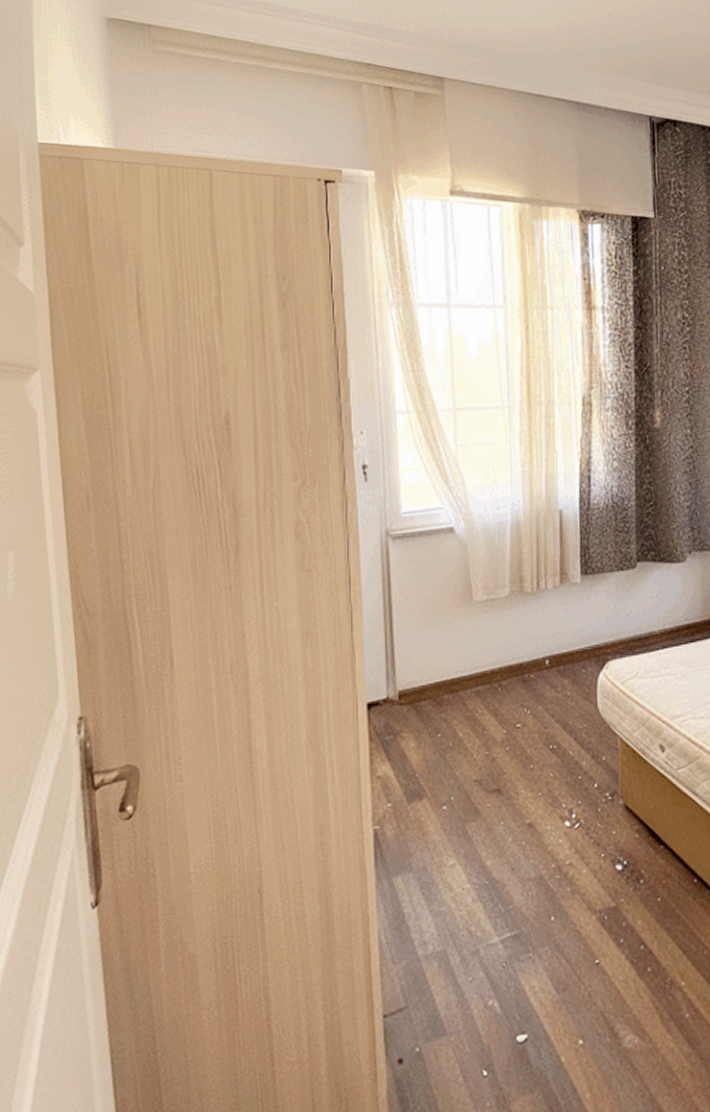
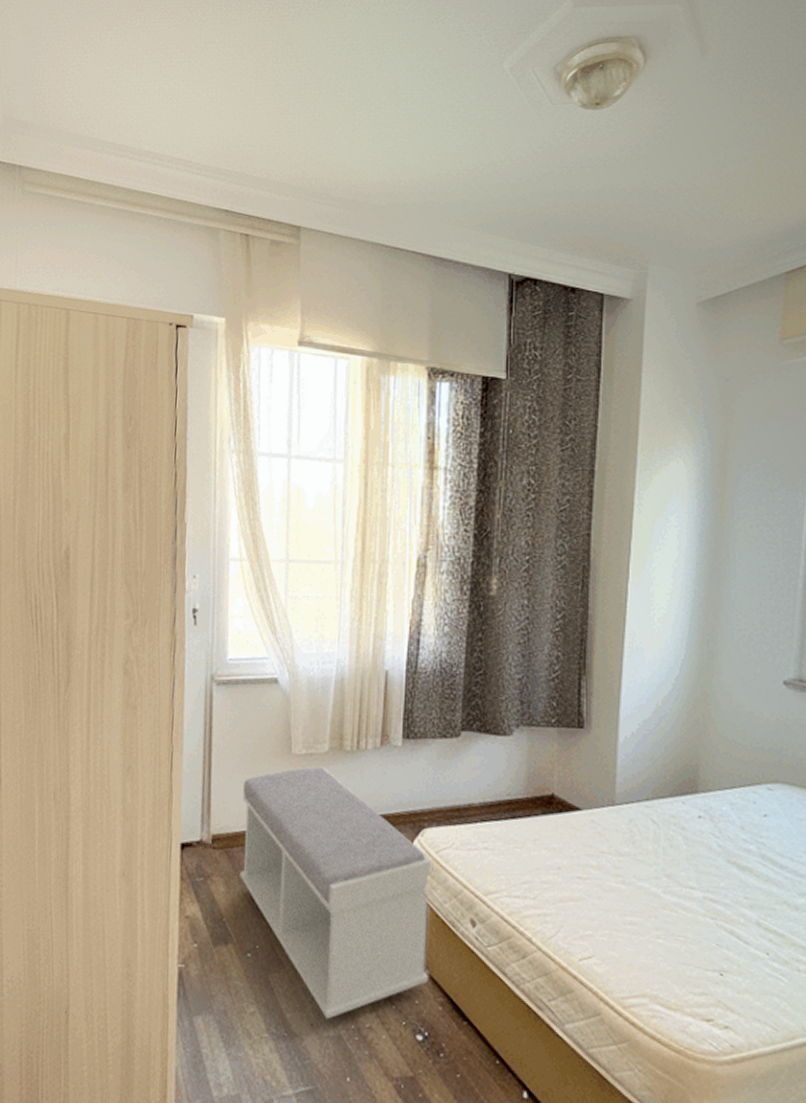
bench: none [426,612,623,862] -> present [239,767,434,1020]

